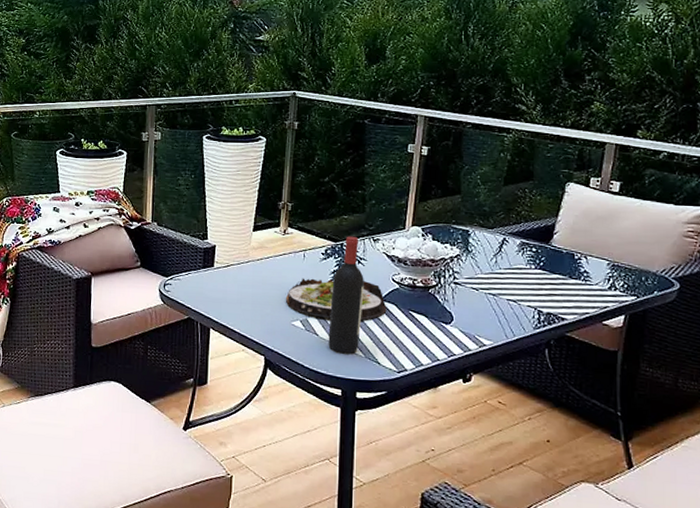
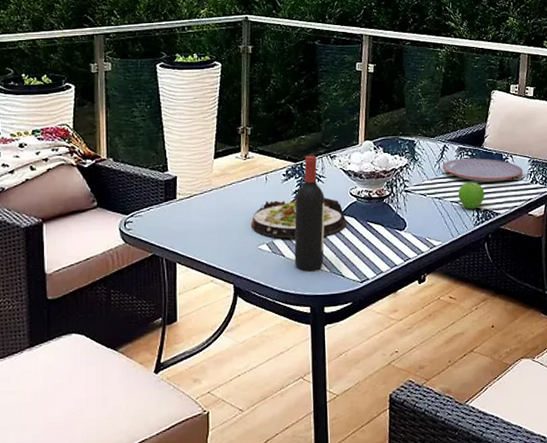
plate: none [500,254,599,284] -> present [442,158,523,182]
fruit: none [516,281,550,311] -> present [458,182,485,210]

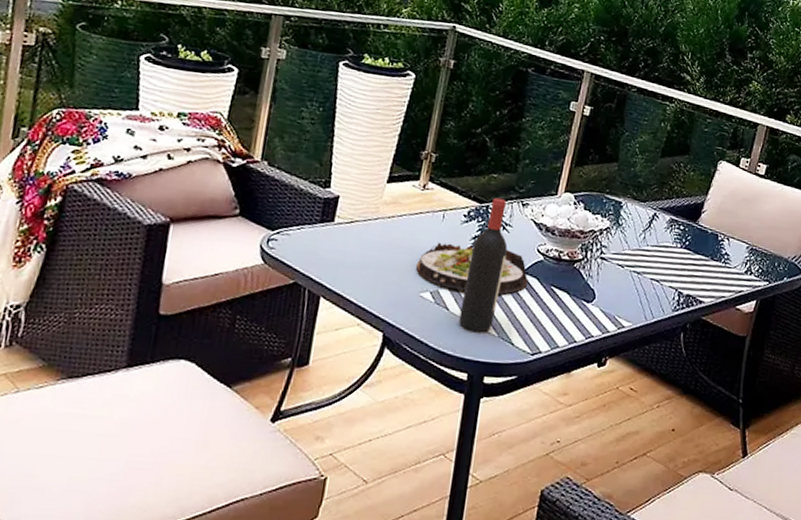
plate: present [442,158,523,182] -> none [648,231,738,266]
fruit: present [458,182,485,210] -> none [660,260,691,292]

